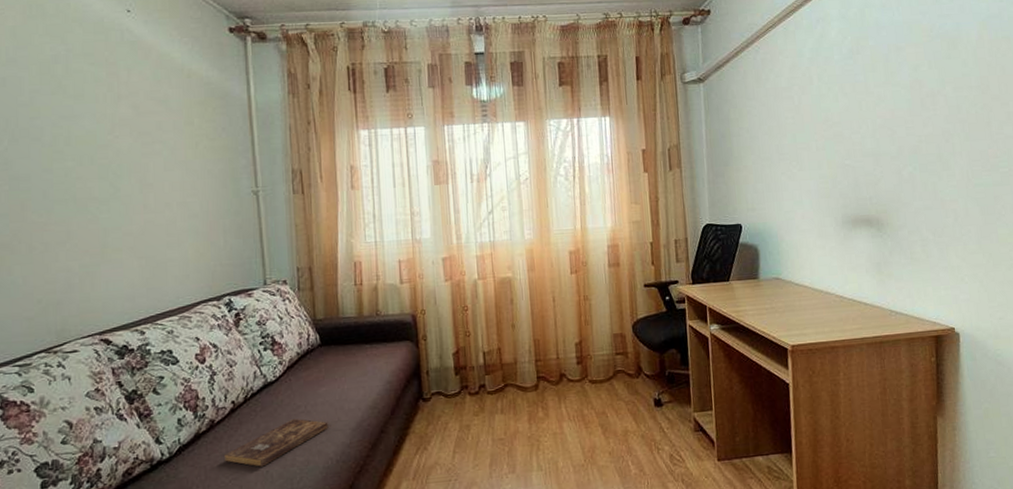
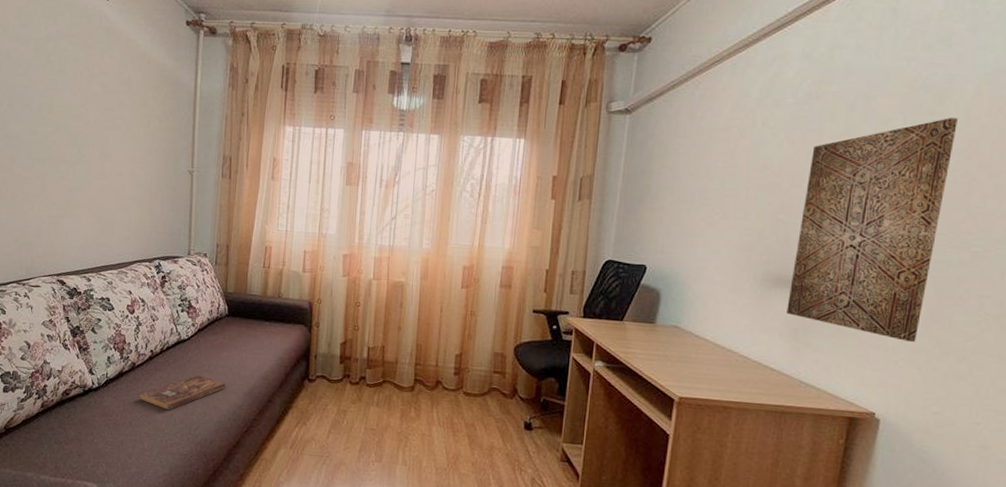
wall art: none [863,59,974,259] -> present [786,118,958,342]

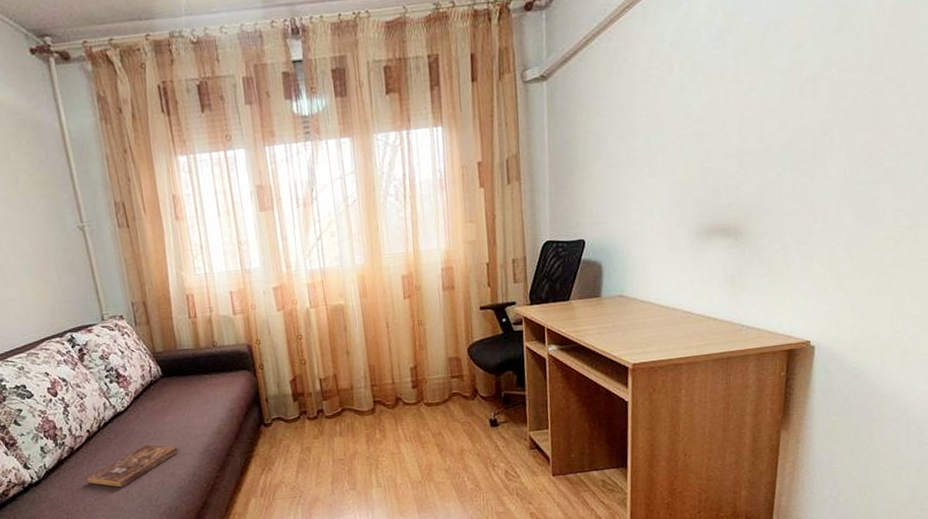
wall art: present [786,118,958,342] -> none [722,32,864,268]

